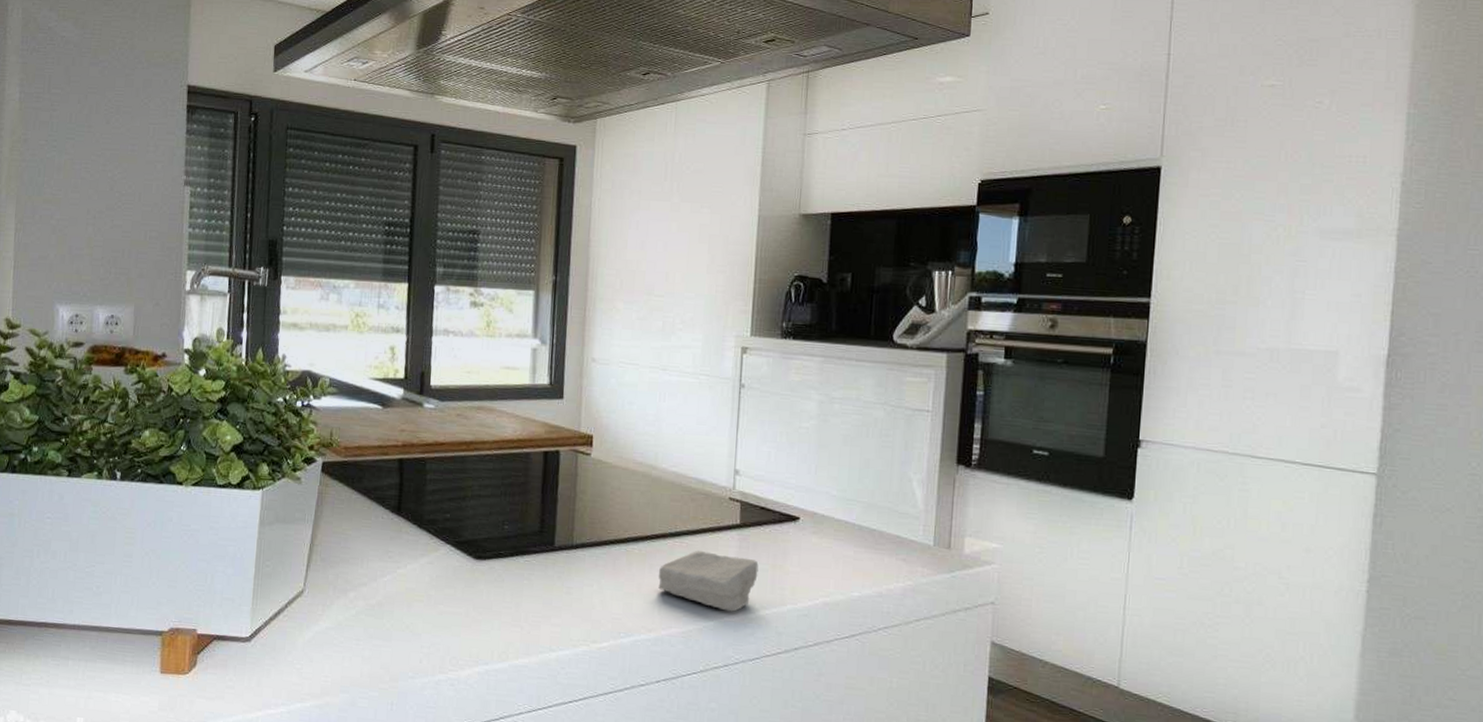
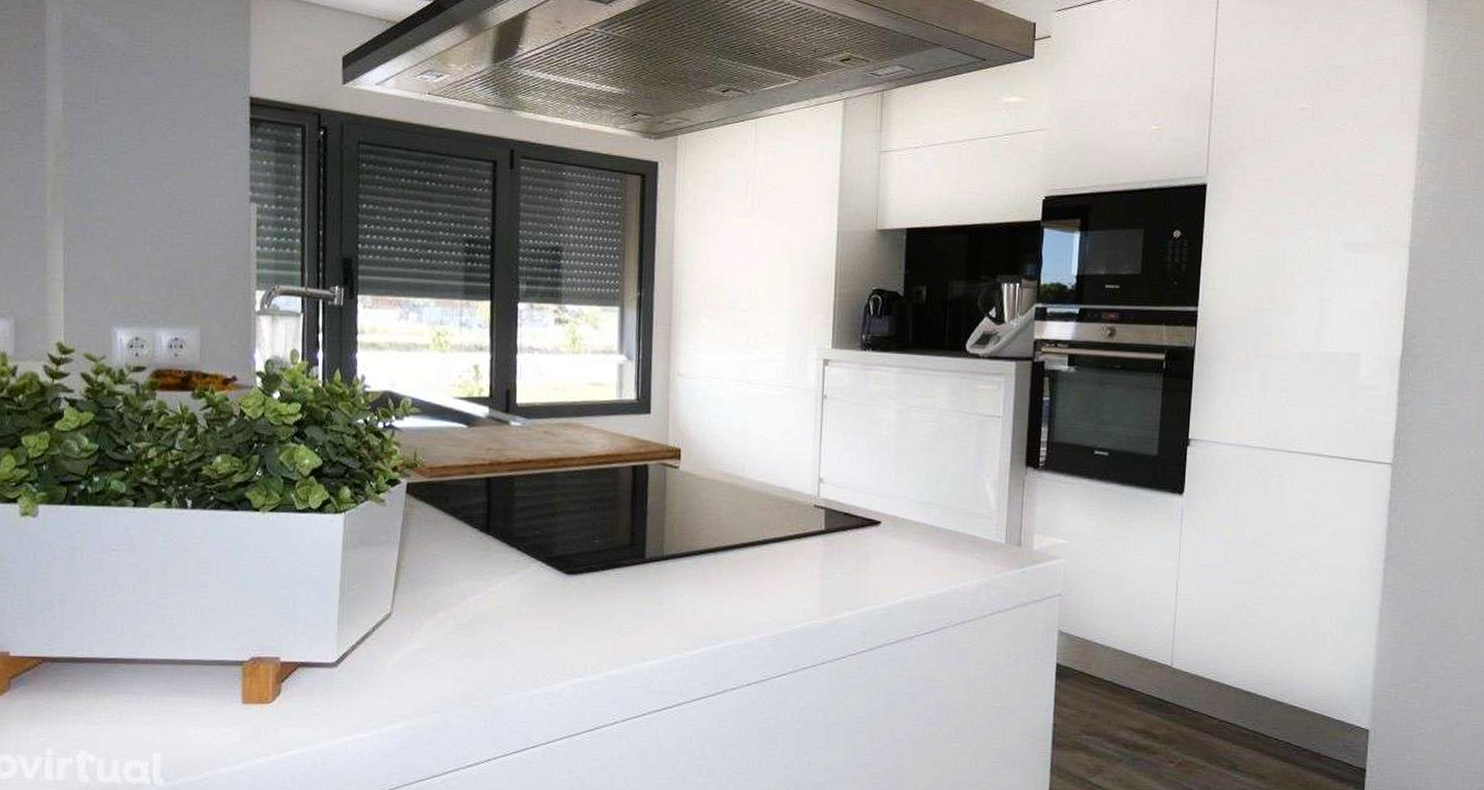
soap bar: present [658,550,759,612] -> none [747,556,843,614]

